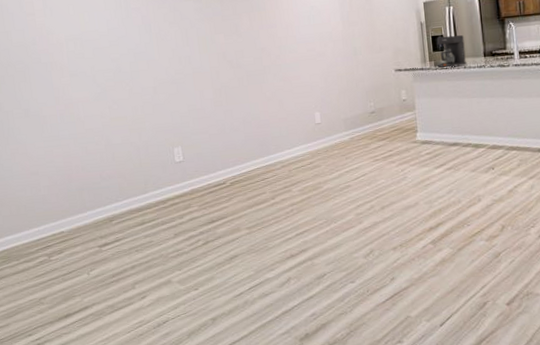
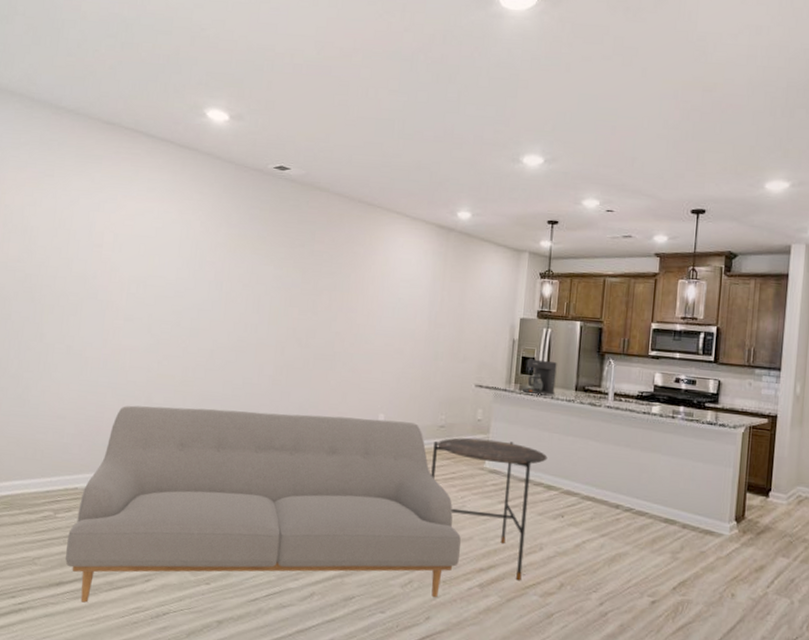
sofa: none [65,114,410,327] -> present [65,405,461,603]
side table: none [368,113,471,232] -> present [431,437,548,581]

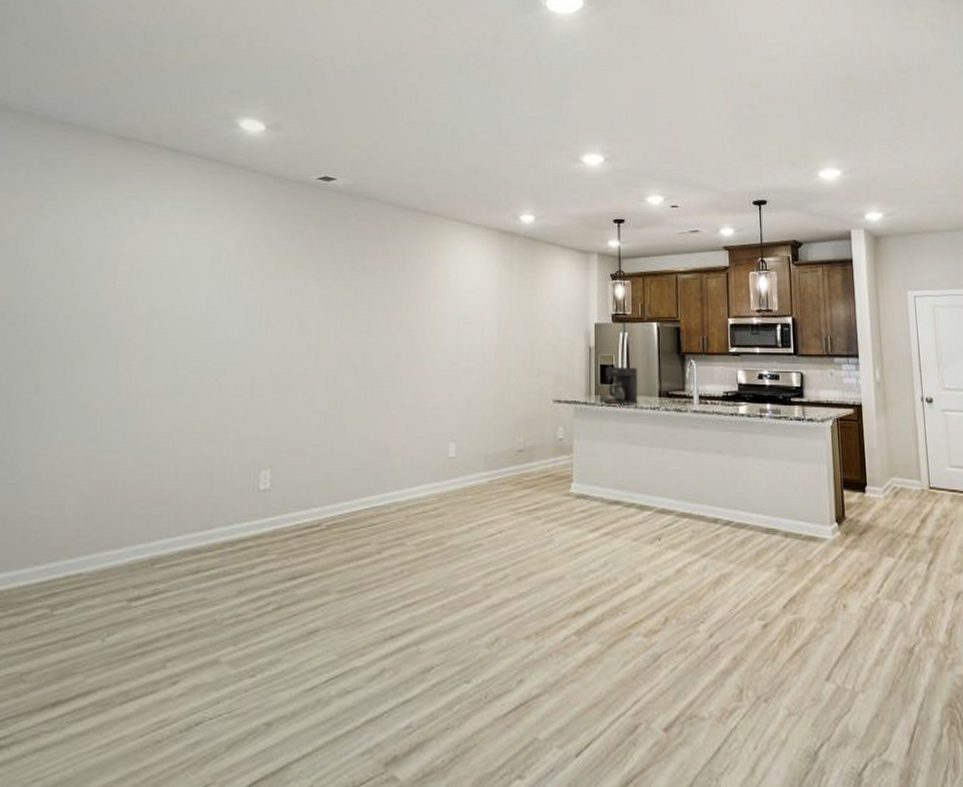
sofa: present [65,405,461,603] -> none [65,450,551,724]
side table: present [431,437,548,581] -> none [512,460,637,621]

